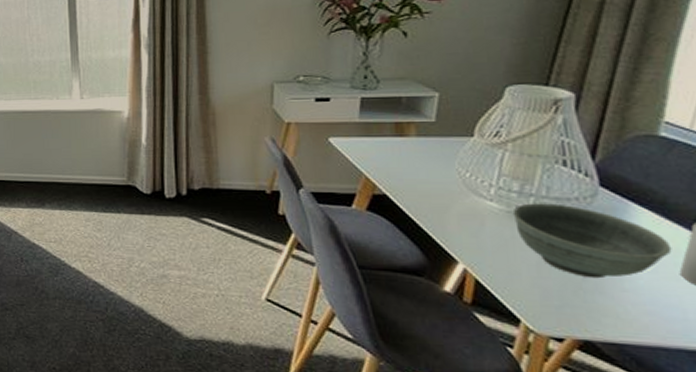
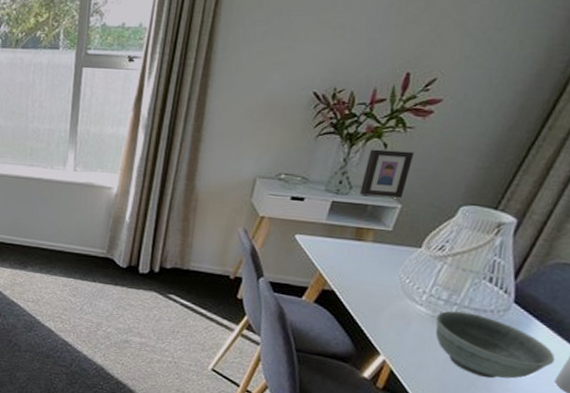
picture frame: none [388,37,439,87] -> present [360,149,414,198]

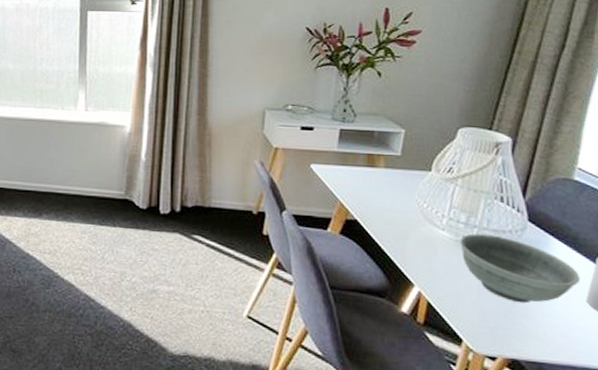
picture frame: present [360,149,414,198] -> none [364,78,406,123]

